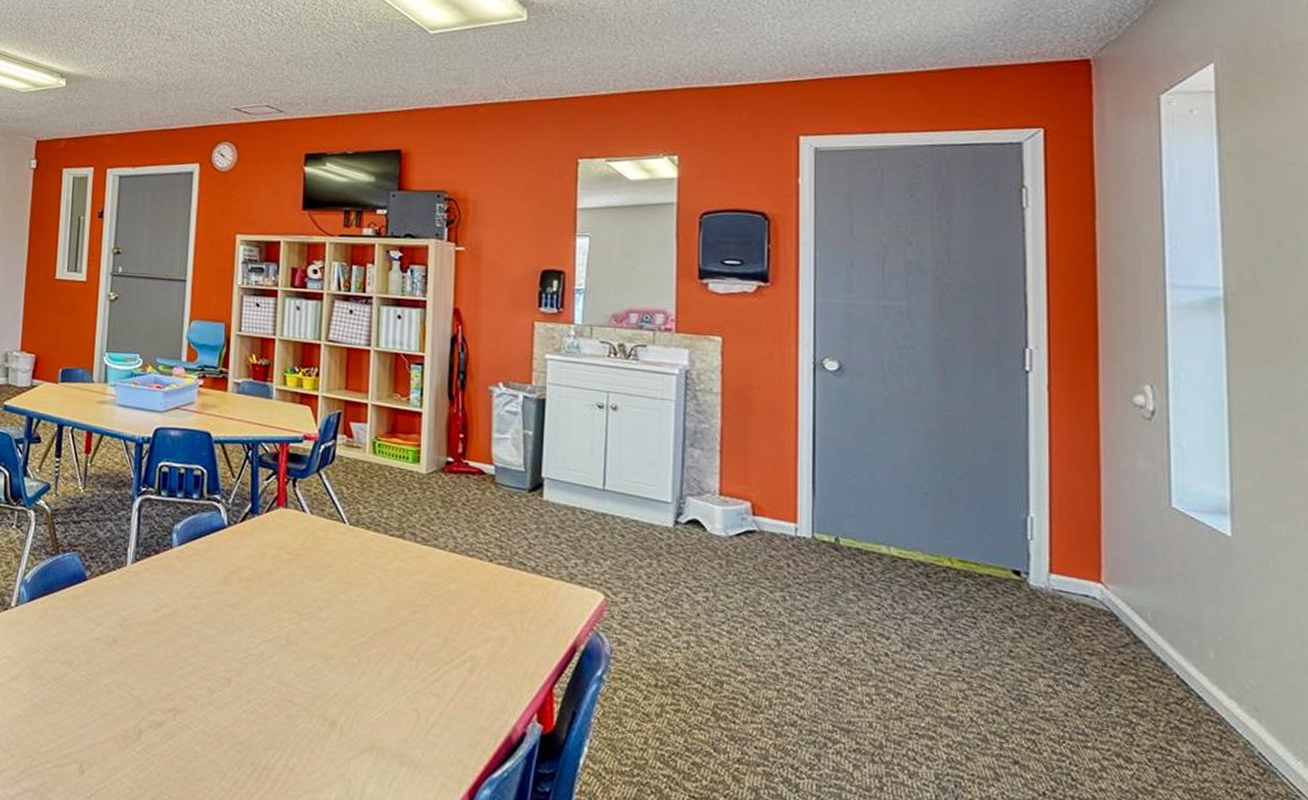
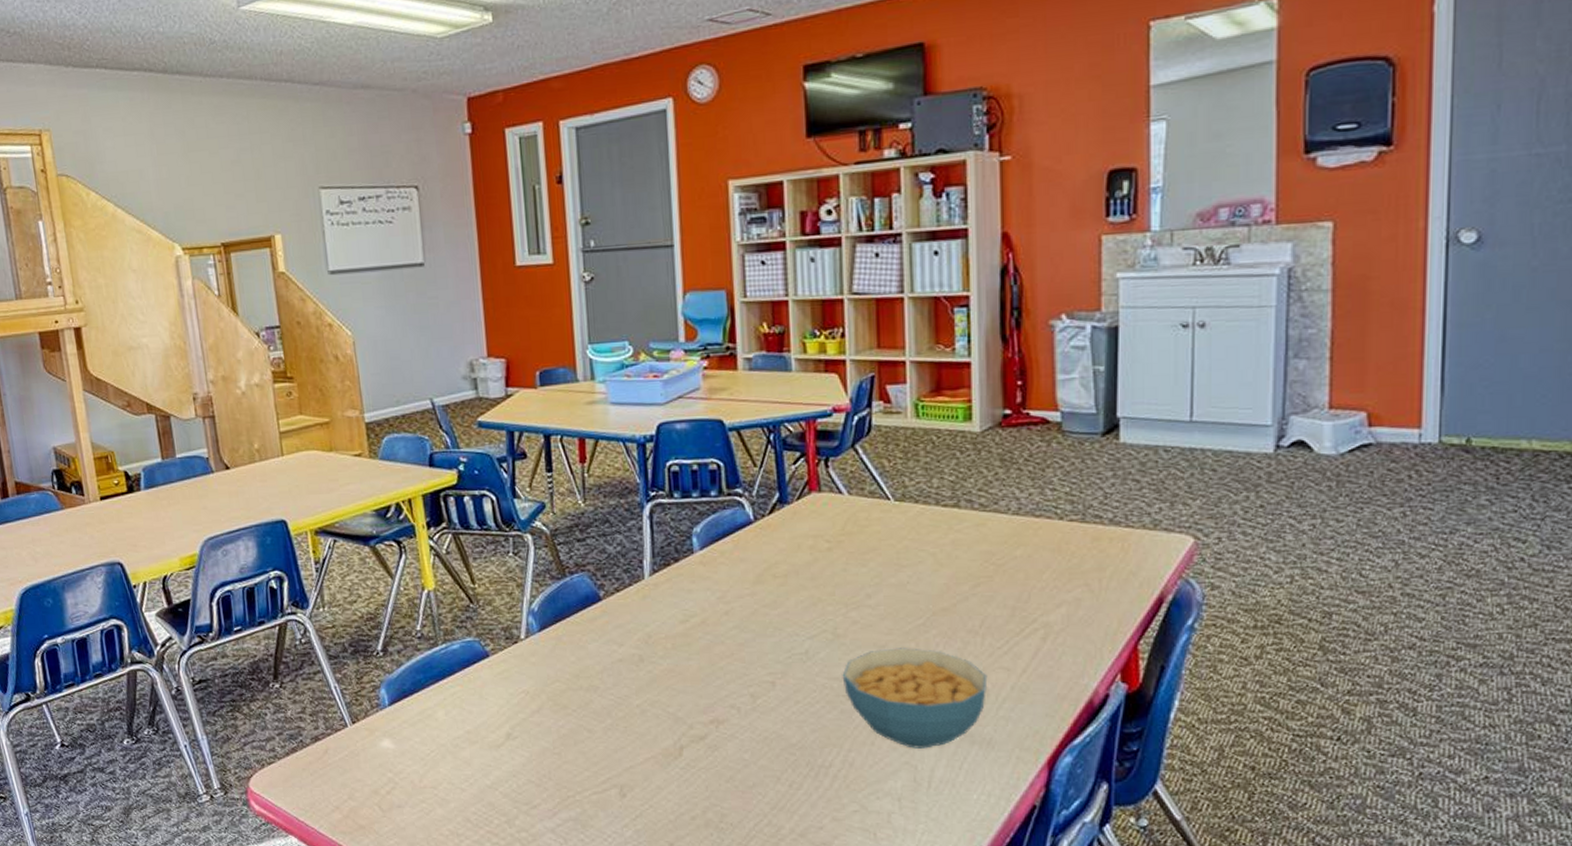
cereal bowl: none [290,661,419,764] -> present [842,648,988,749]

